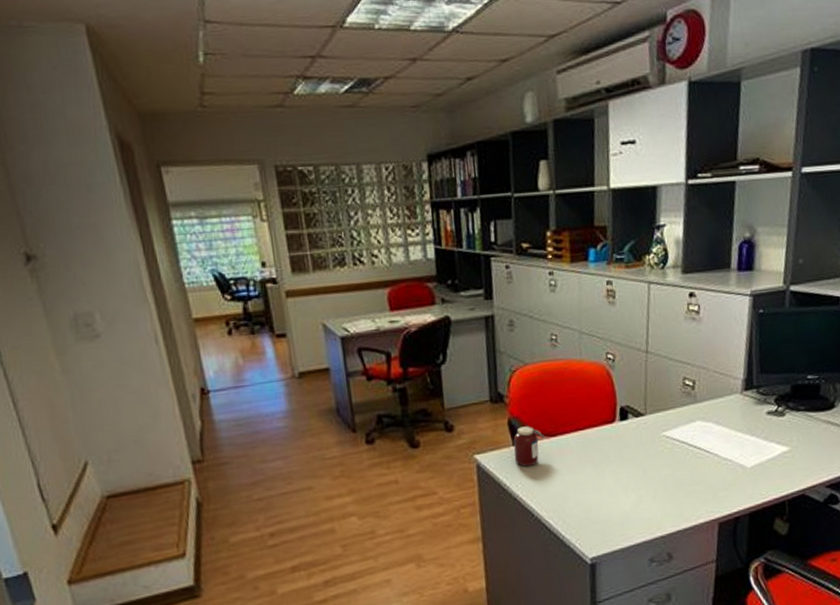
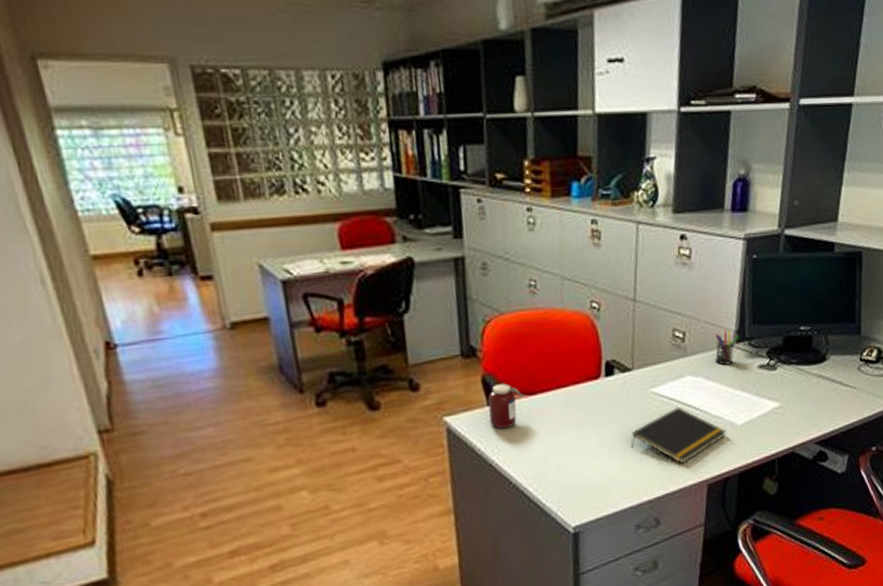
notepad: none [644,449,737,503] -> present [630,406,727,464]
pen holder: none [724,379,748,411] -> present [715,330,739,365]

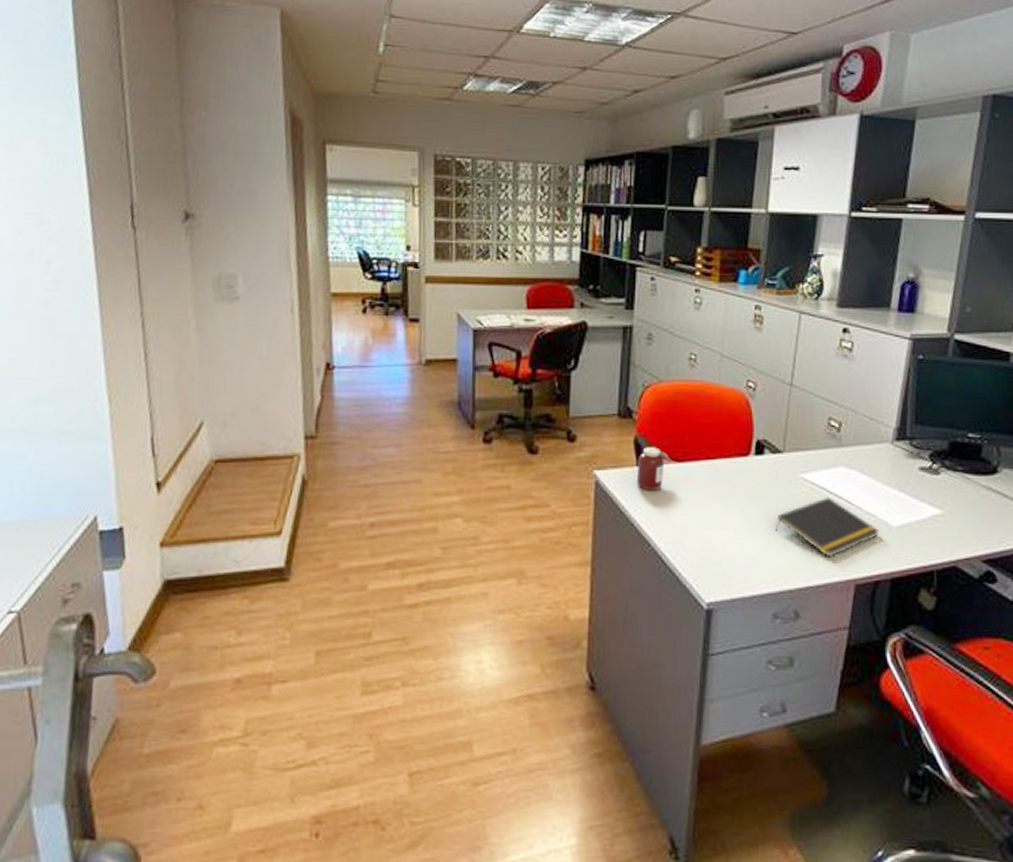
pen holder: present [715,330,739,365] -> none [872,426,900,462]

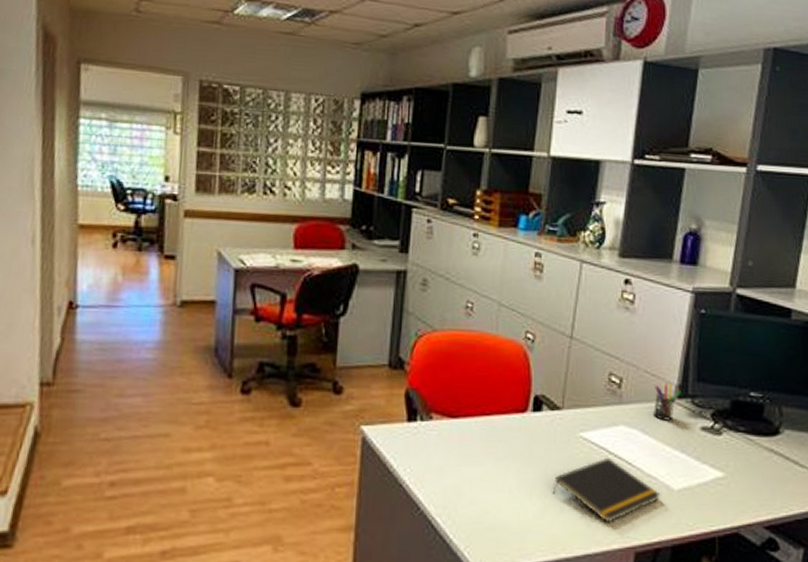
jar: present [636,446,677,490] -> none [406,400,451,448]
pen holder: none [872,426,900,462] -> present [654,383,681,421]

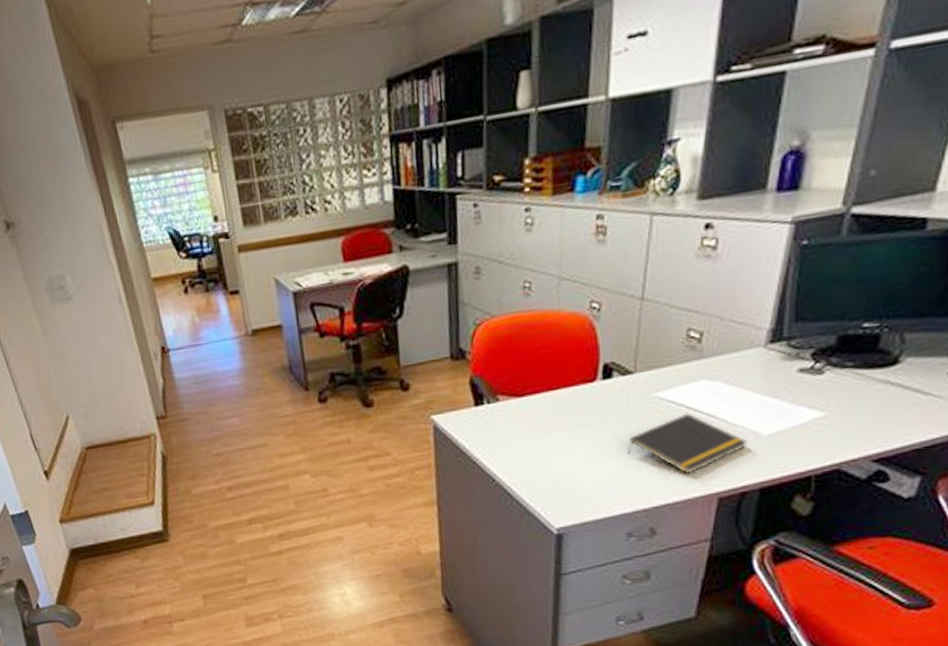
pen holder: present [654,383,681,421] -> none [740,329,775,369]

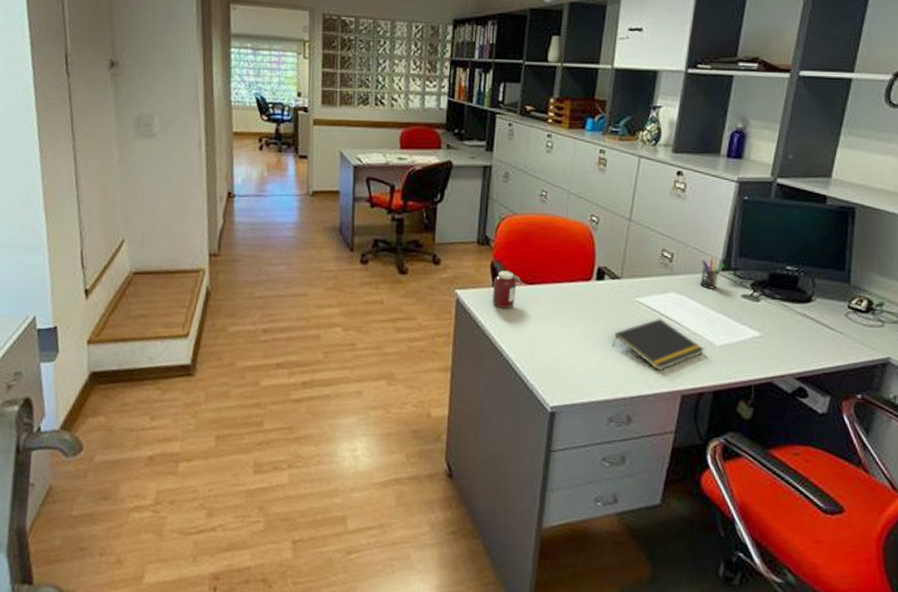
jar: none [475,384,517,429] -> present [492,270,528,308]
pen holder: none [740,329,775,369] -> present [700,258,725,289]

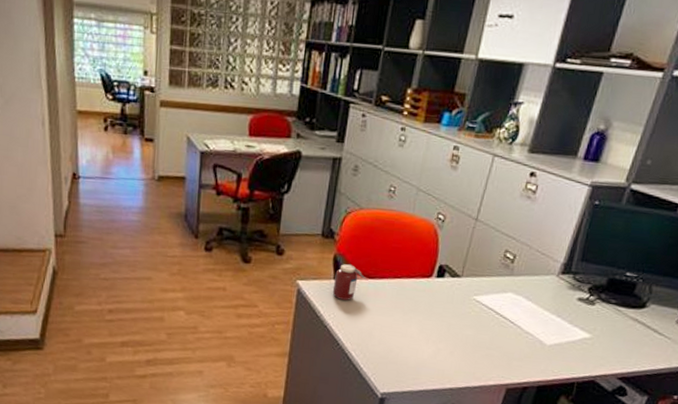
notepad: present [612,318,705,371] -> none [445,316,535,366]
pen holder: present [700,258,725,289] -> none [538,261,566,292]

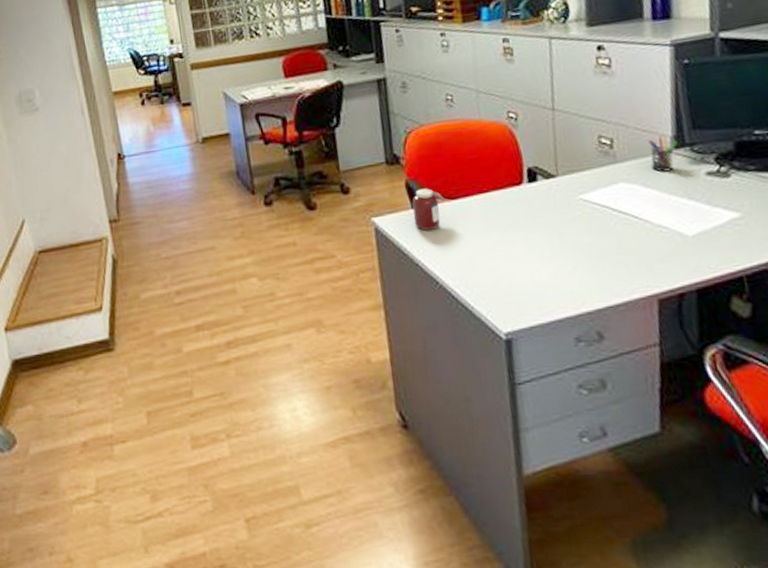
pen holder: none [538,261,566,292] -> present [648,136,678,172]

